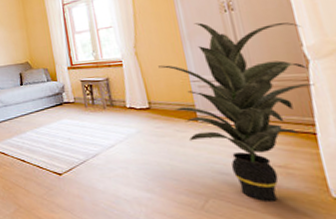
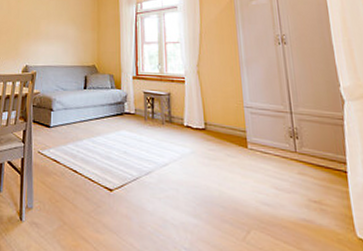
indoor plant: present [158,22,315,203] -> none [217,51,348,239]

